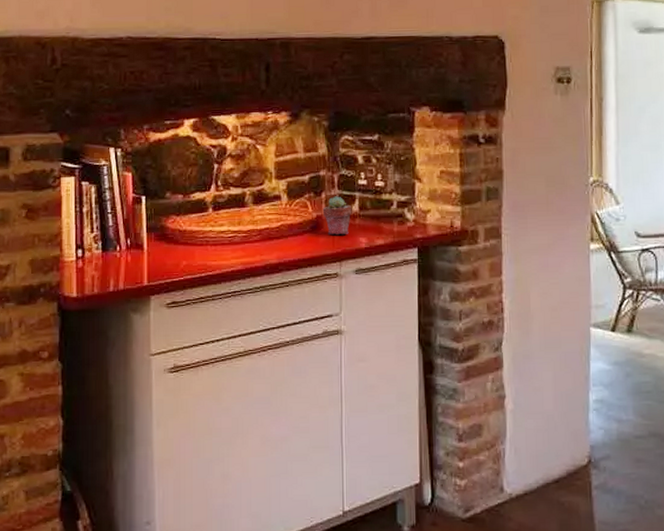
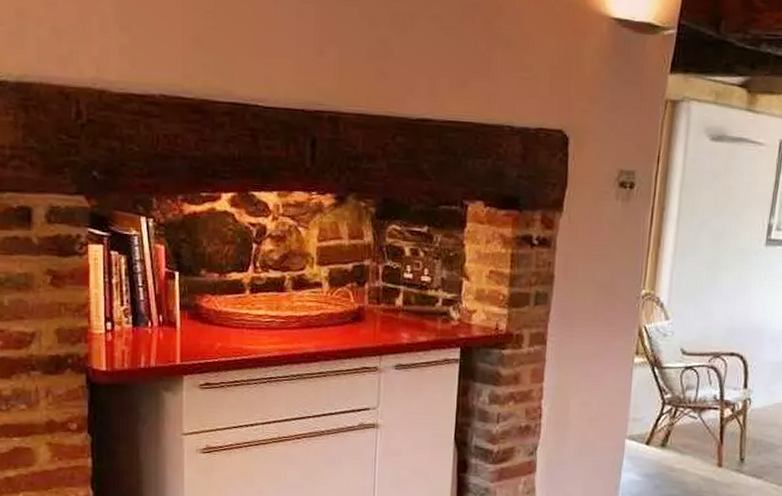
potted succulent: present [322,196,352,235] -> none [365,288,396,328]

